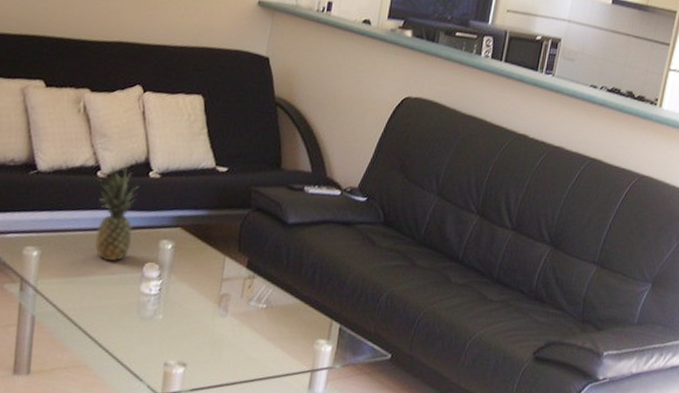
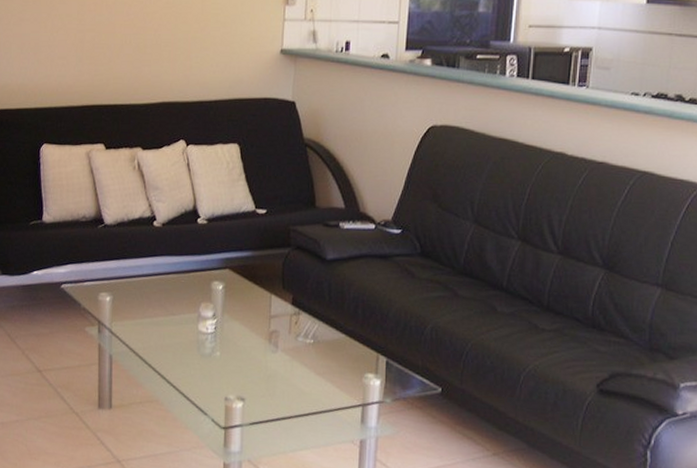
fruit: present [95,165,138,261] -> none [155,215,189,303]

